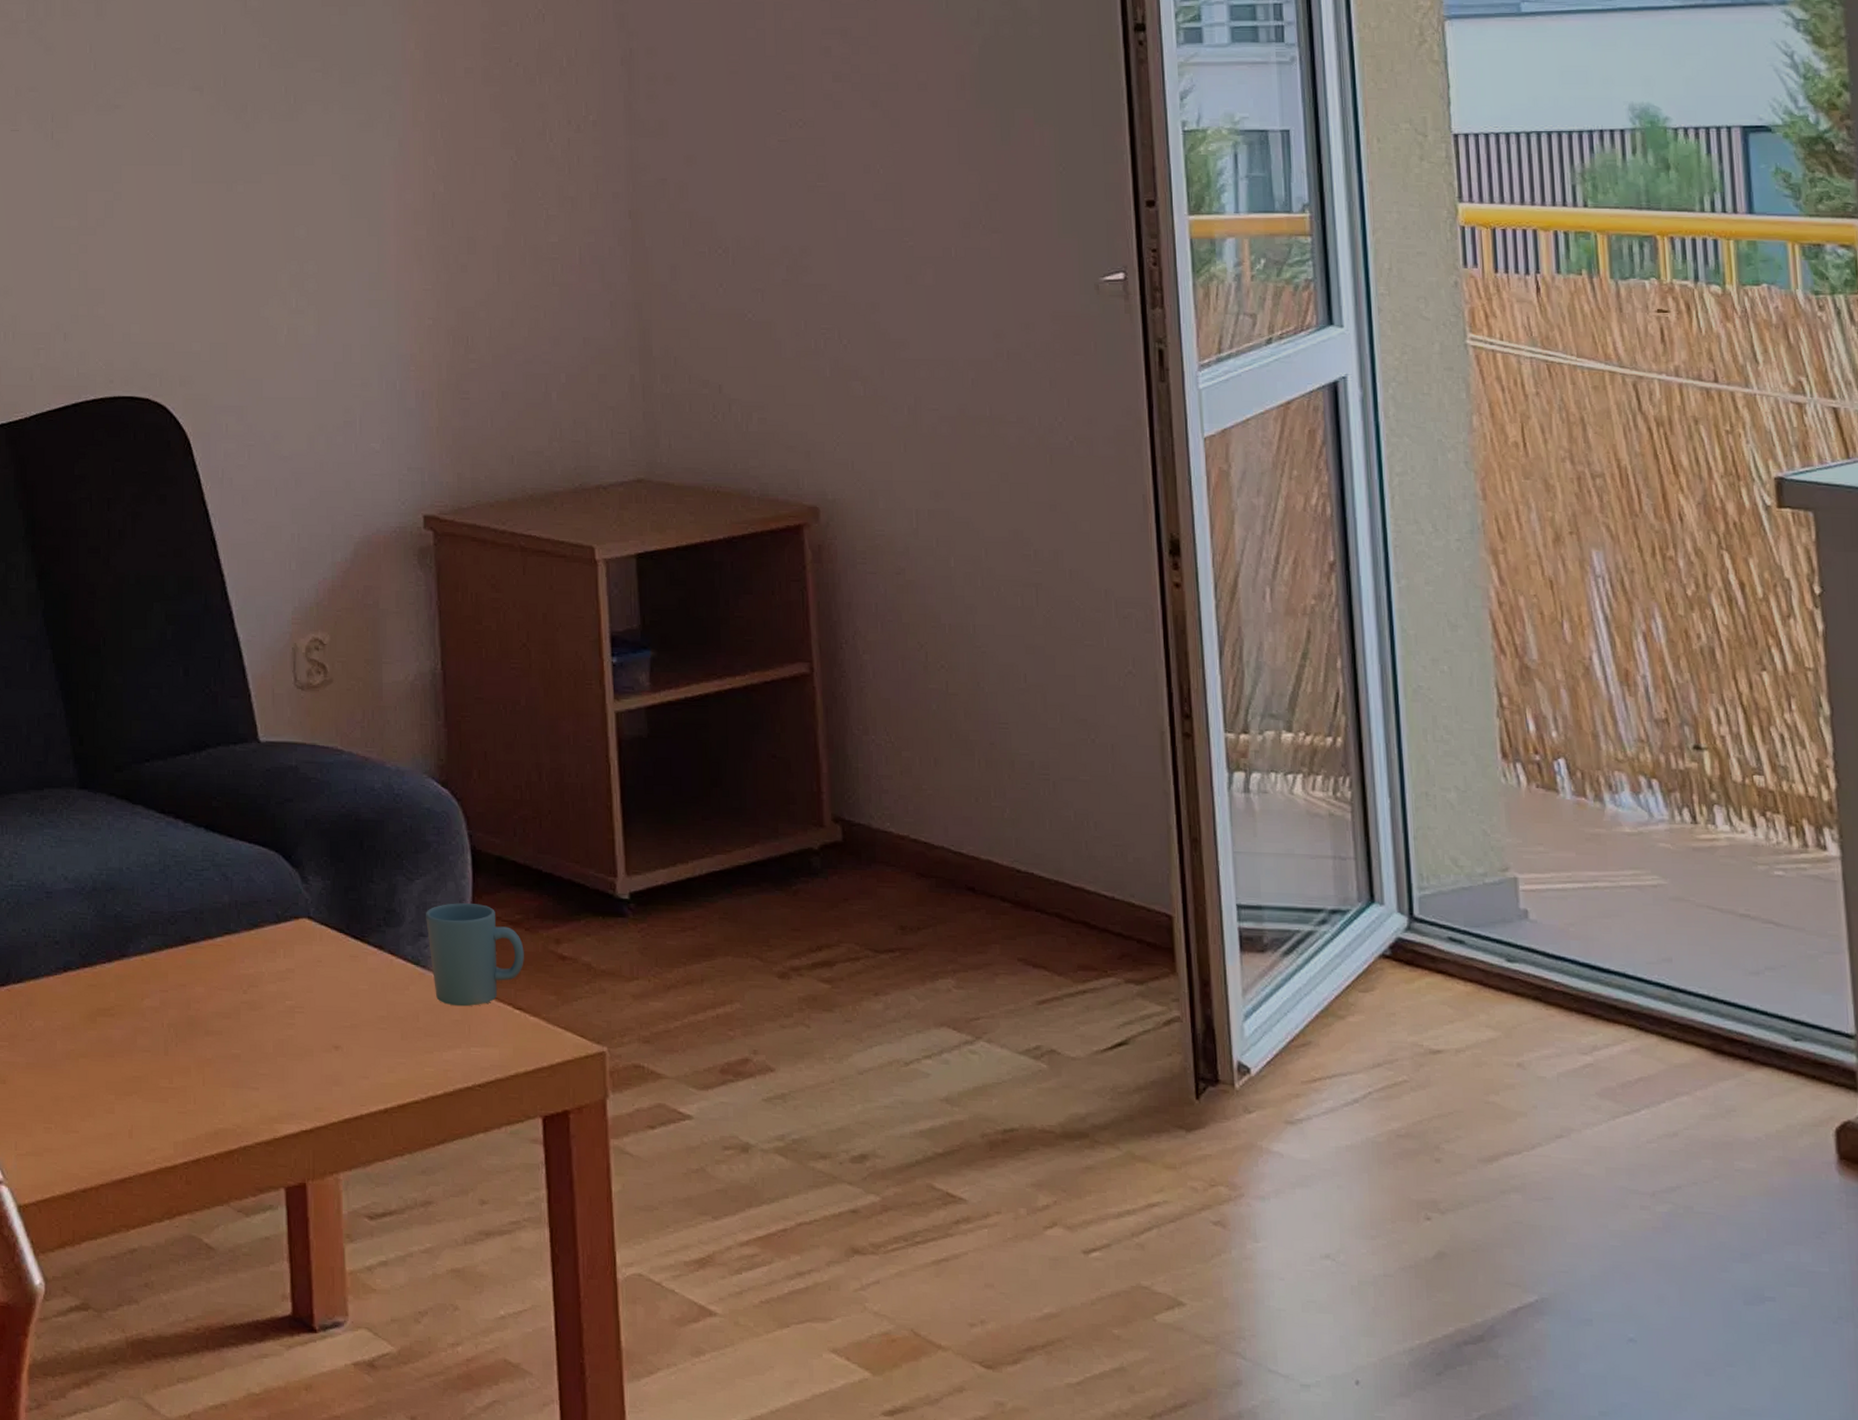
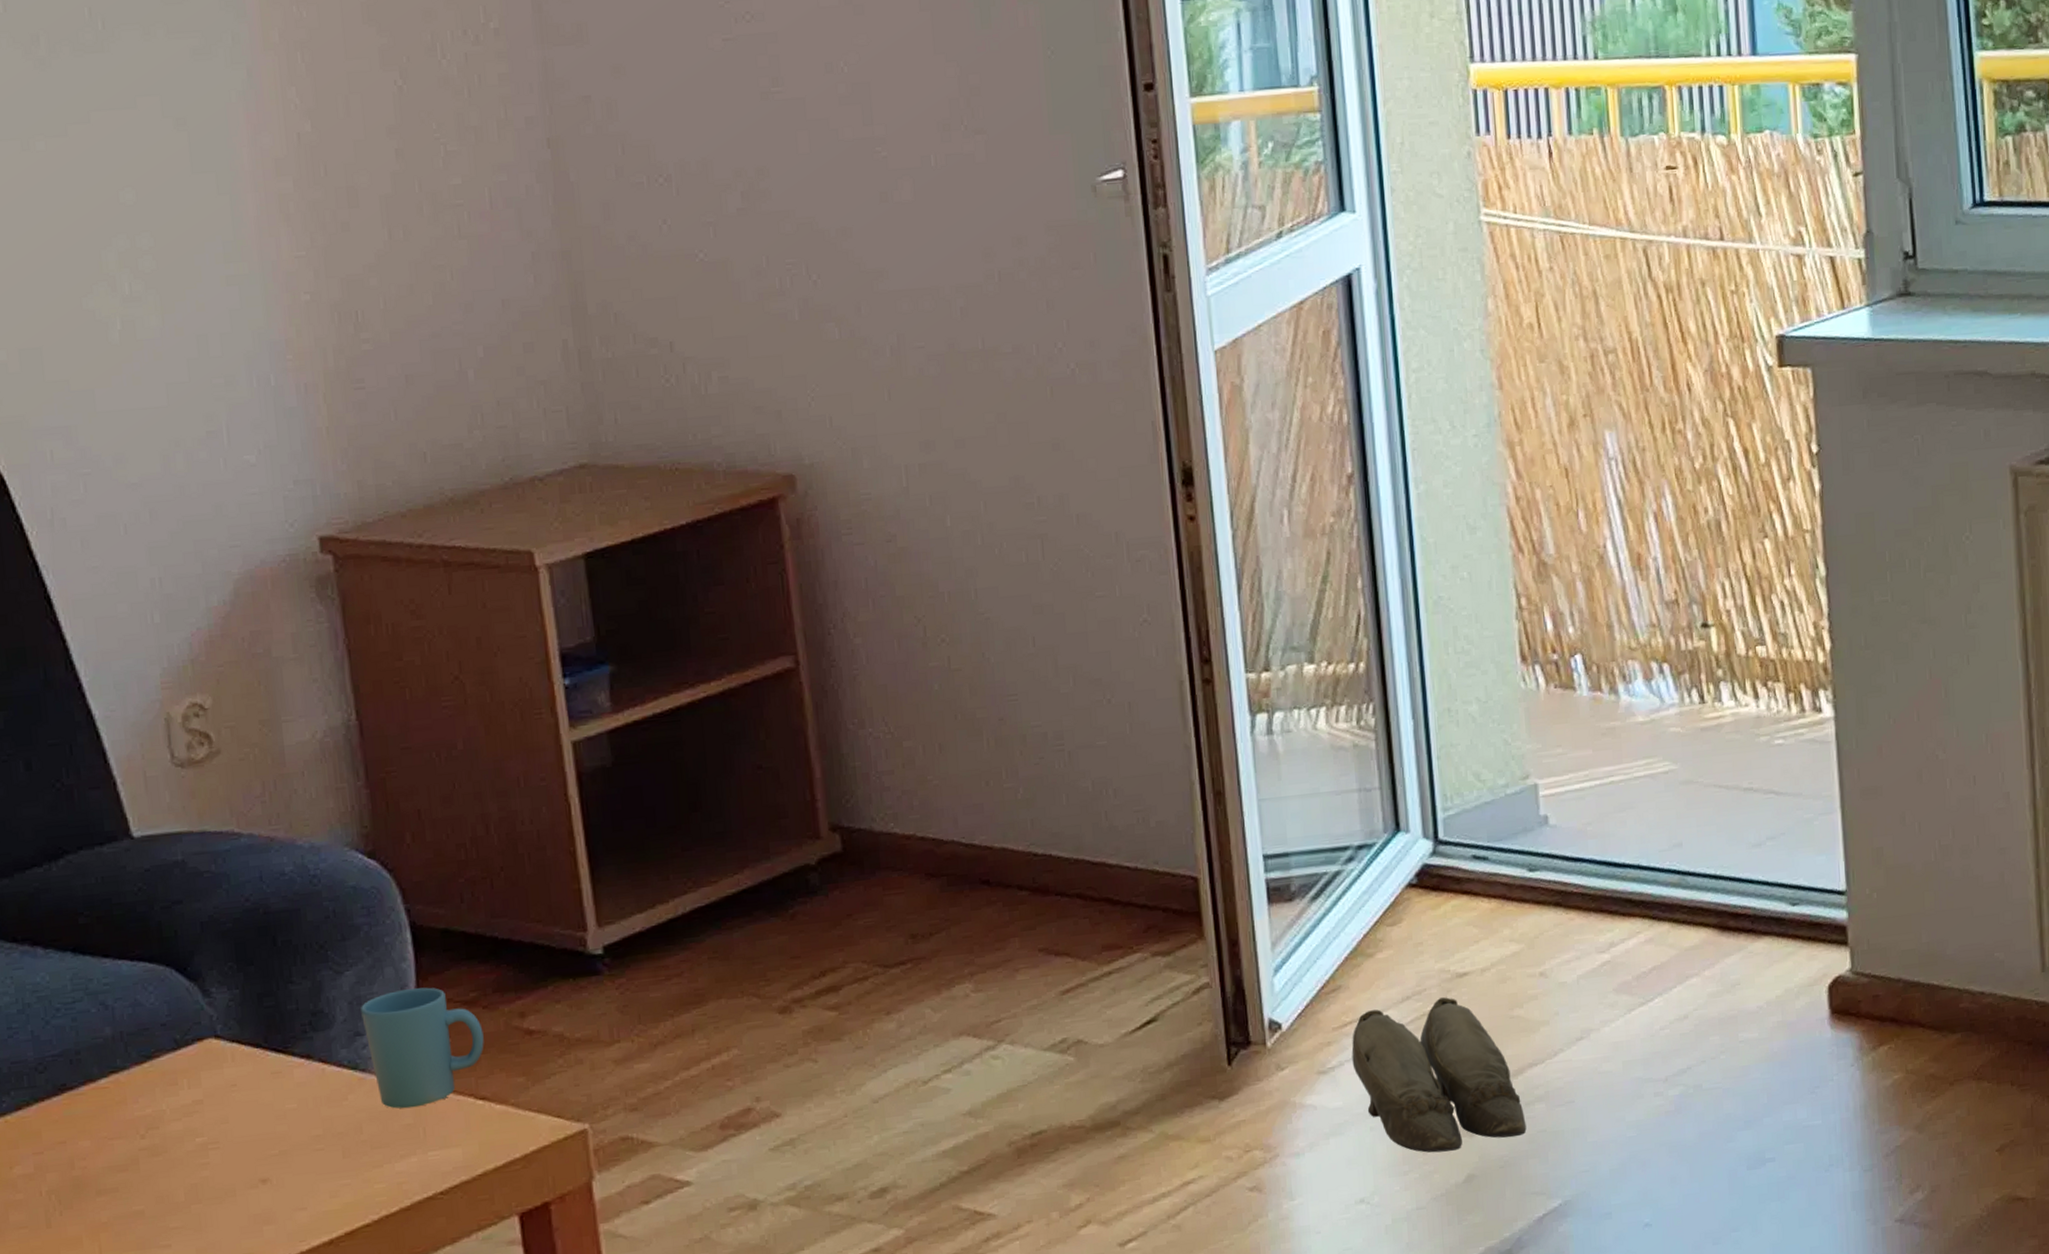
slippers: none [1320,1070,1501,1225] -> present [1351,997,1527,1153]

